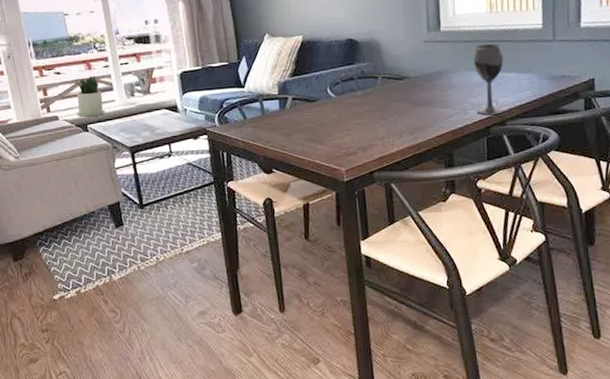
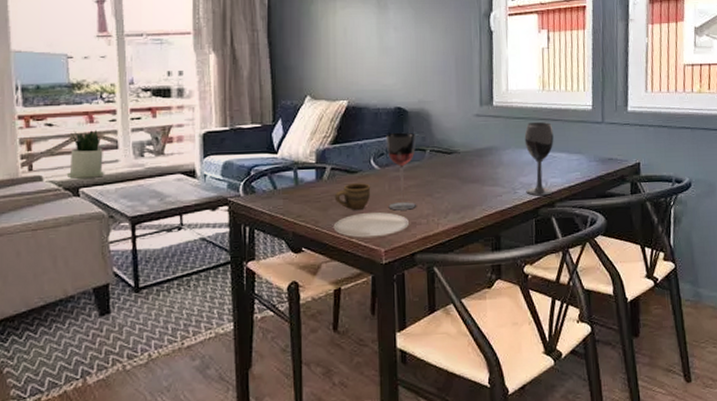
cup: none [297,110,329,135] -> present [334,183,371,210]
plate: none [298,136,367,160] -> present [333,212,410,239]
wineglass: none [339,61,371,134] -> present [385,132,417,211]

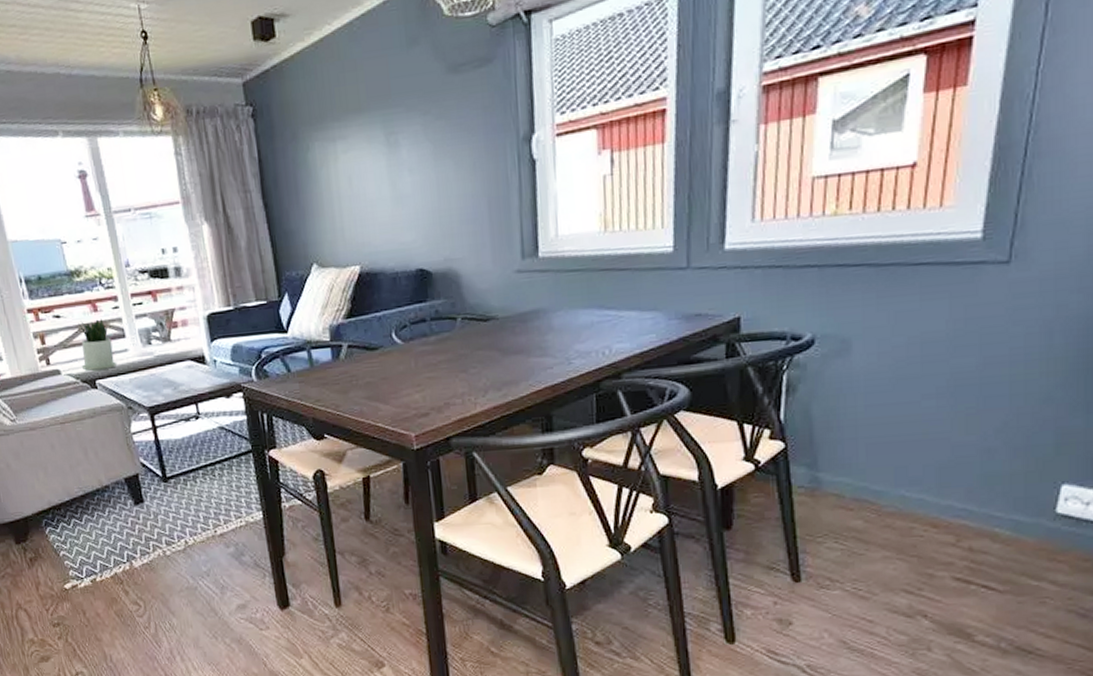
plate: present [333,212,410,239] -> none [356,393,442,423]
cup: present [334,183,371,210] -> none [354,360,395,392]
wineglass: present [385,132,417,211] -> none [407,298,448,390]
wine glass: present [524,122,554,196] -> none [580,273,620,366]

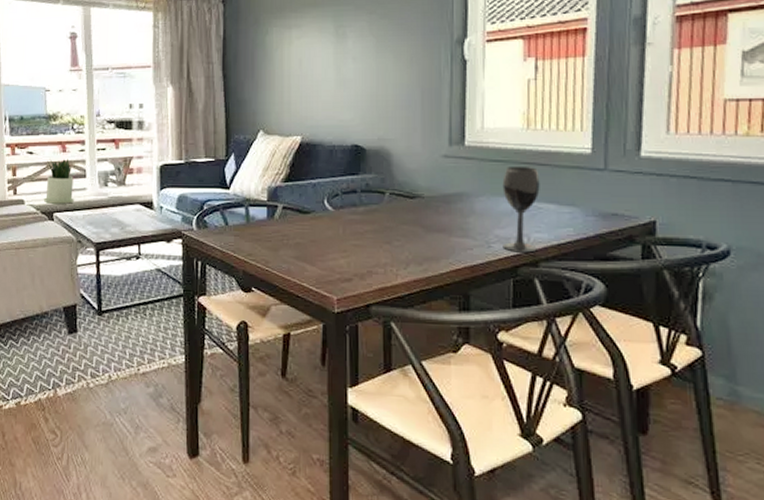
wine glass: none [580,273,620,366] -> present [502,167,540,253]

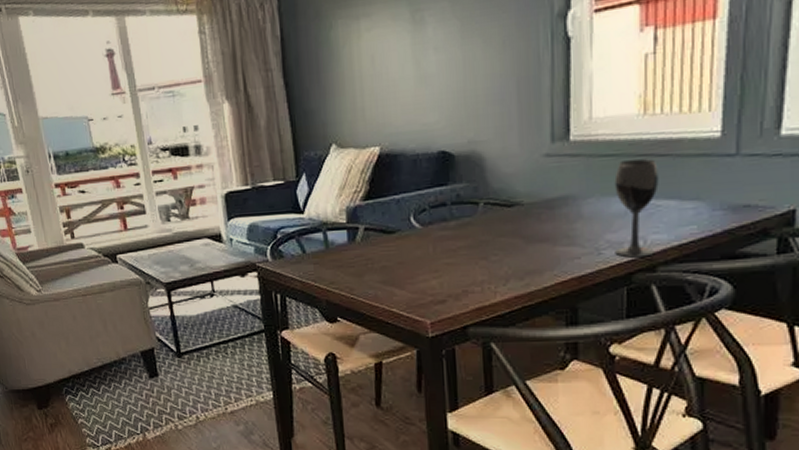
planter: present [43,159,75,204] -> none [101,195,137,245]

